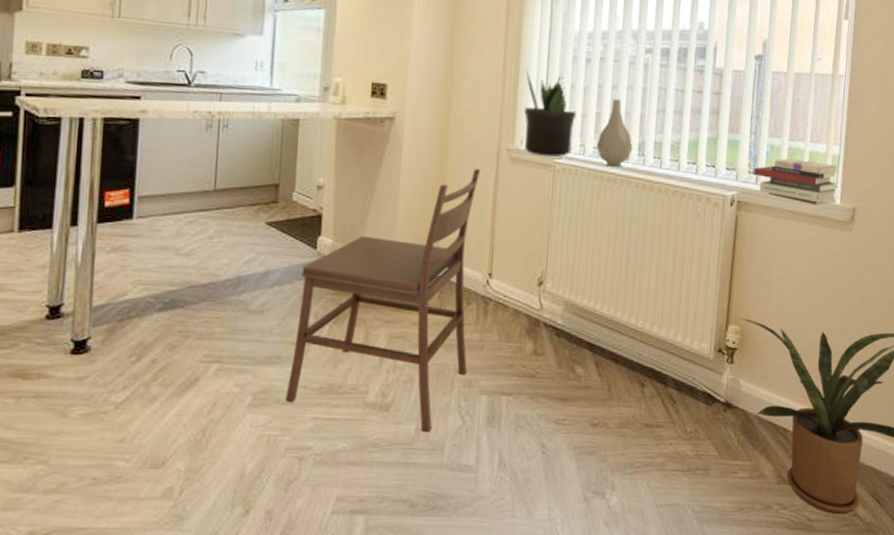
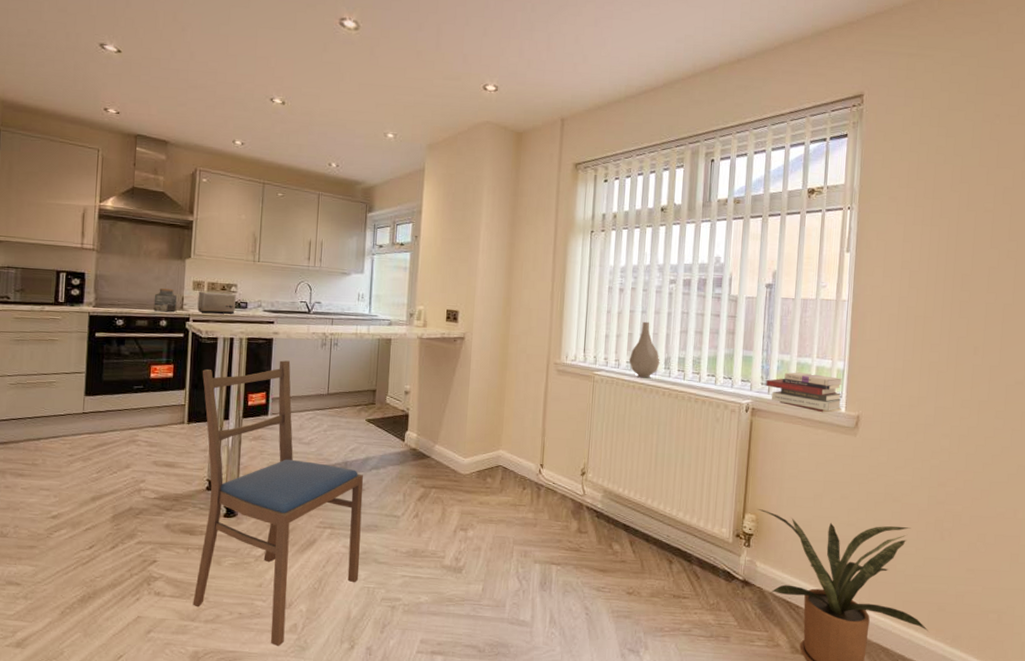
dining chair: none [26,147,263,518] -> present [192,360,364,647]
toaster: none [32,55,87,86] -> present [197,291,236,314]
dining chair: present [285,169,481,433] -> none [381,379,534,592]
planter: present [524,70,577,157] -> none [569,298,612,370]

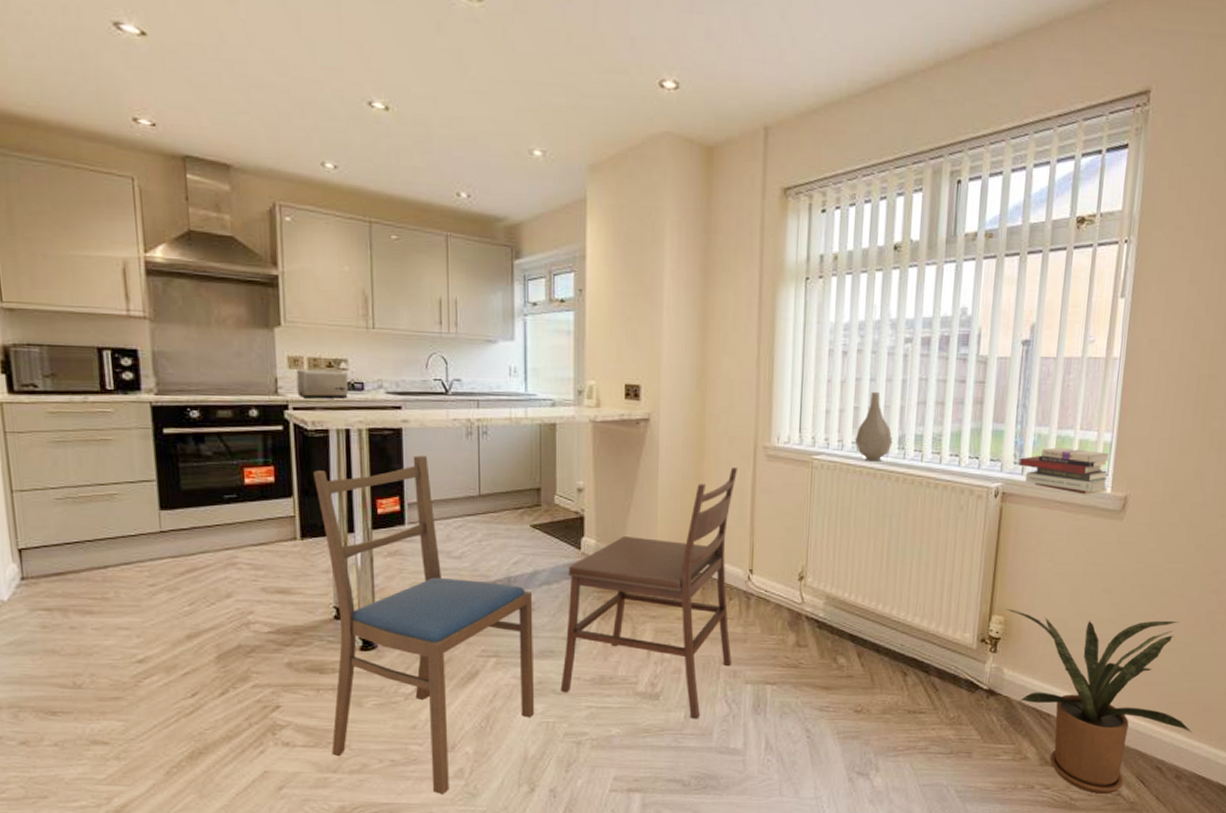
jar: present [153,288,178,312] -> none [236,368,270,399]
dining chair: none [381,379,534,592] -> present [560,468,738,719]

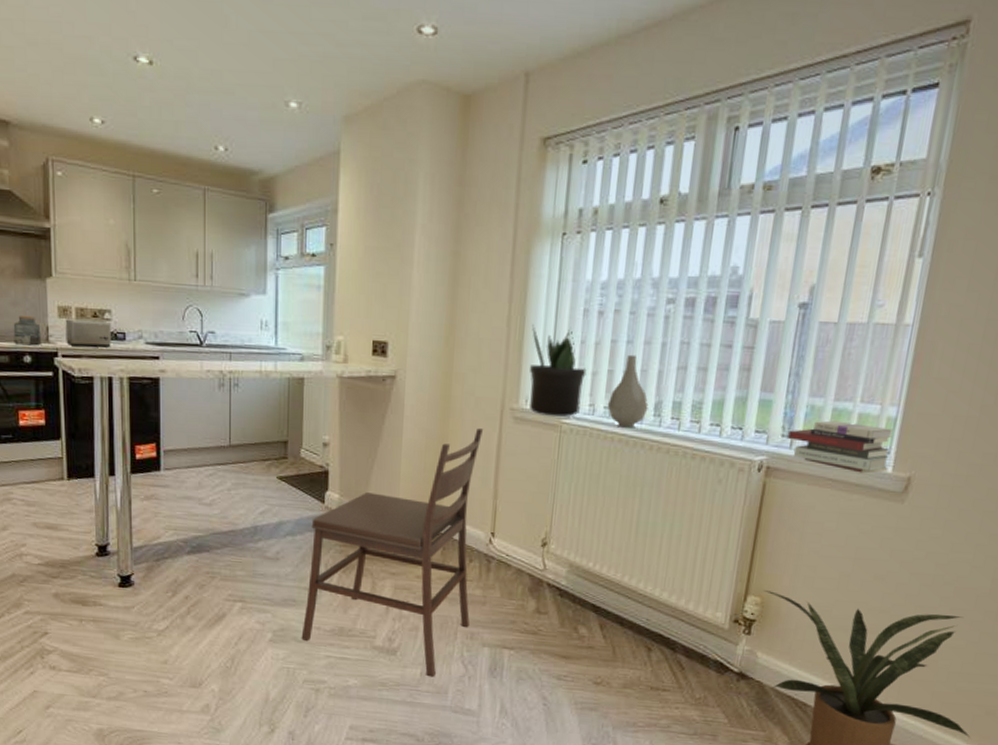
jar: none [236,368,270,399] -> present [13,316,42,346]
dining chair: present [314,455,535,795] -> none [80,404,278,728]
planter: none [780,365,834,453] -> present [529,324,587,417]

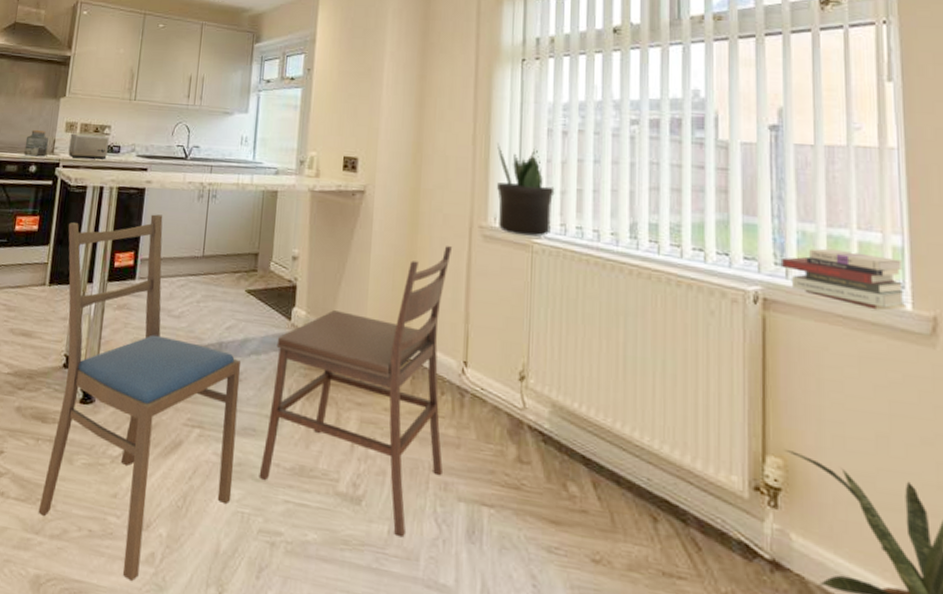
dining chair: none [80,404,278,728] -> present [38,214,241,582]
vase: present [607,354,649,428] -> none [579,174,623,251]

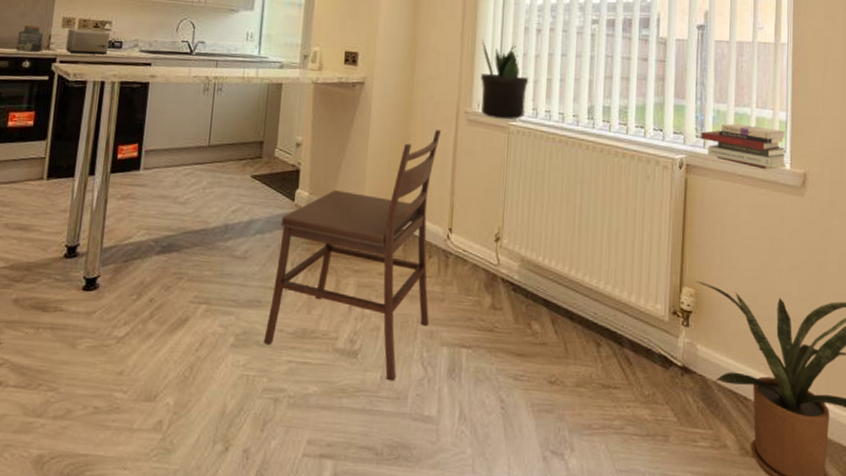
dining chair: present [38,214,241,582] -> none [40,107,246,449]

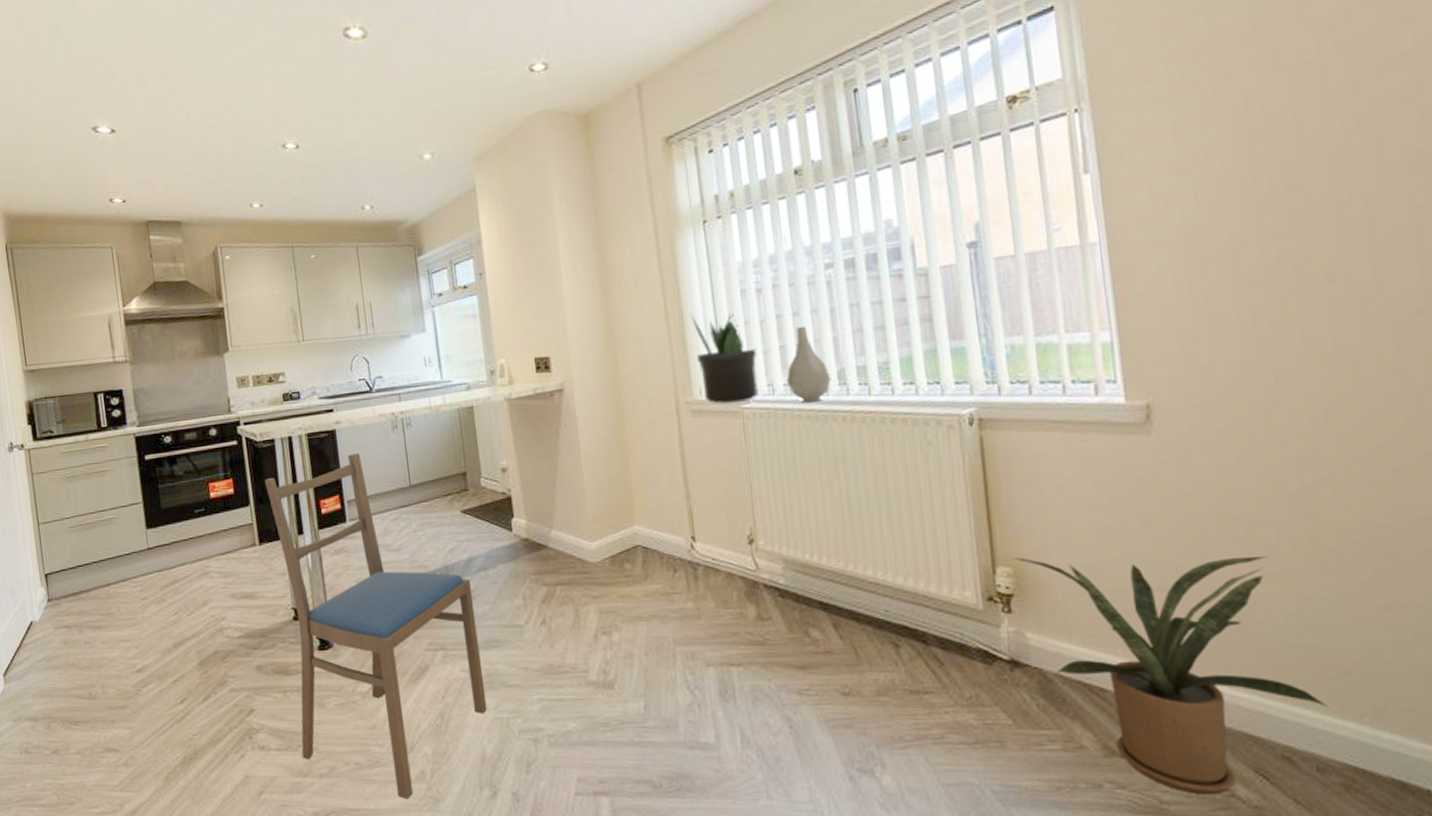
jar: present [16,25,45,52] -> none [198,391,225,420]
dining chair: none [40,107,246,449] -> present [265,453,488,800]
toaster: present [65,29,110,55] -> none [244,383,288,413]
dining chair: present [263,130,442,381] -> none [502,428,687,710]
vase: none [547,65,583,130] -> present [786,325,831,403]
books: present [701,123,787,170] -> none [993,355,1120,410]

